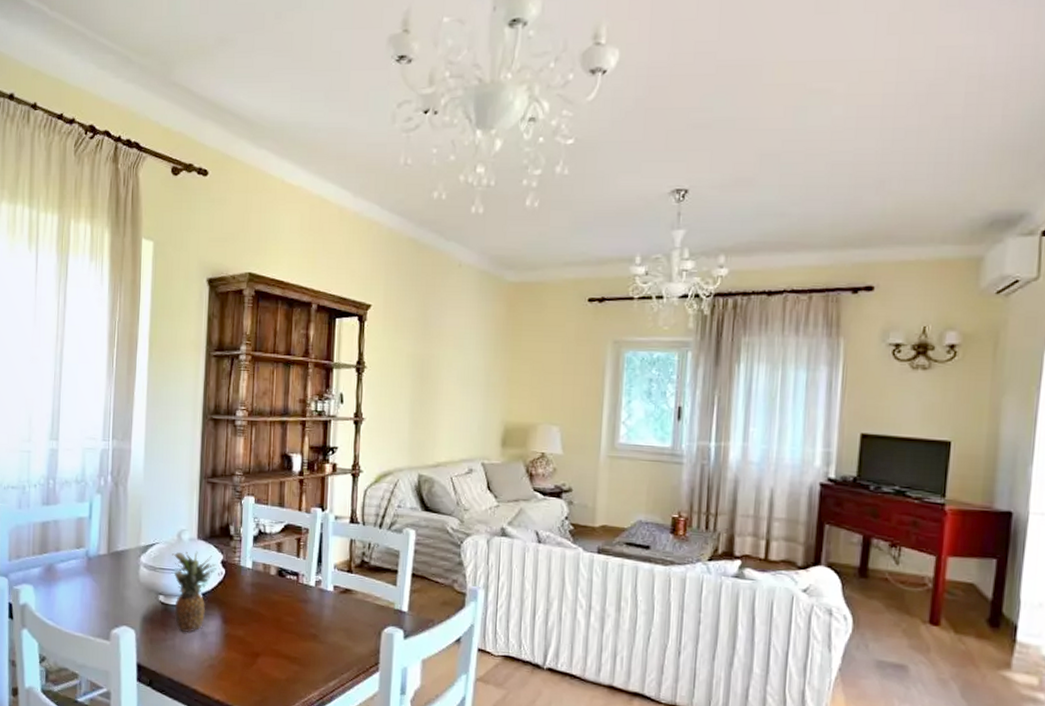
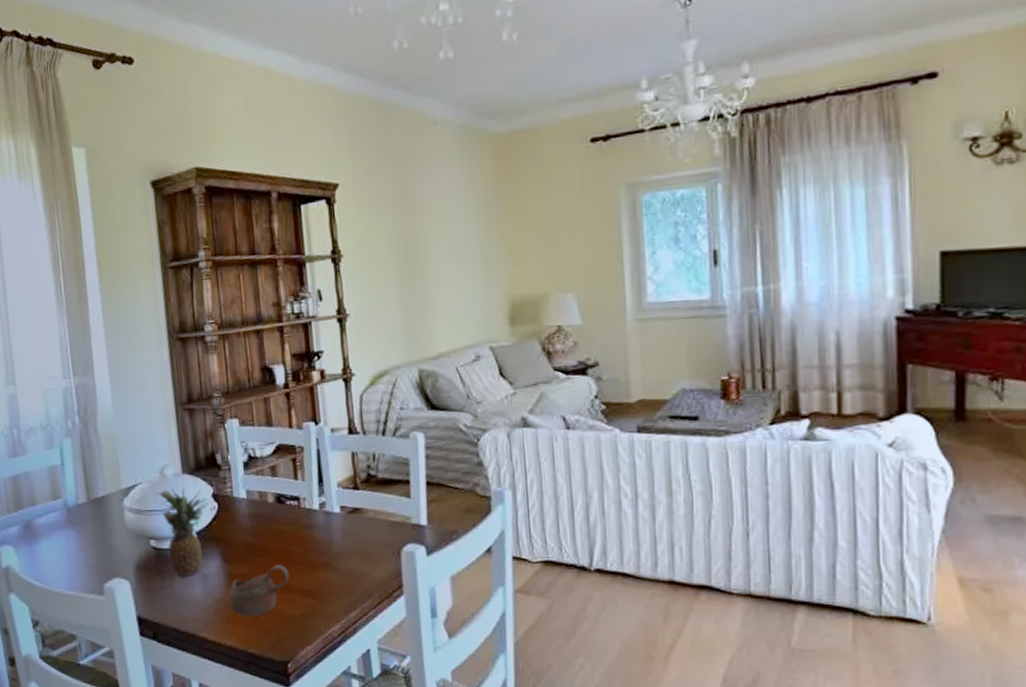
cup: none [222,631,281,676] -> present [229,565,290,616]

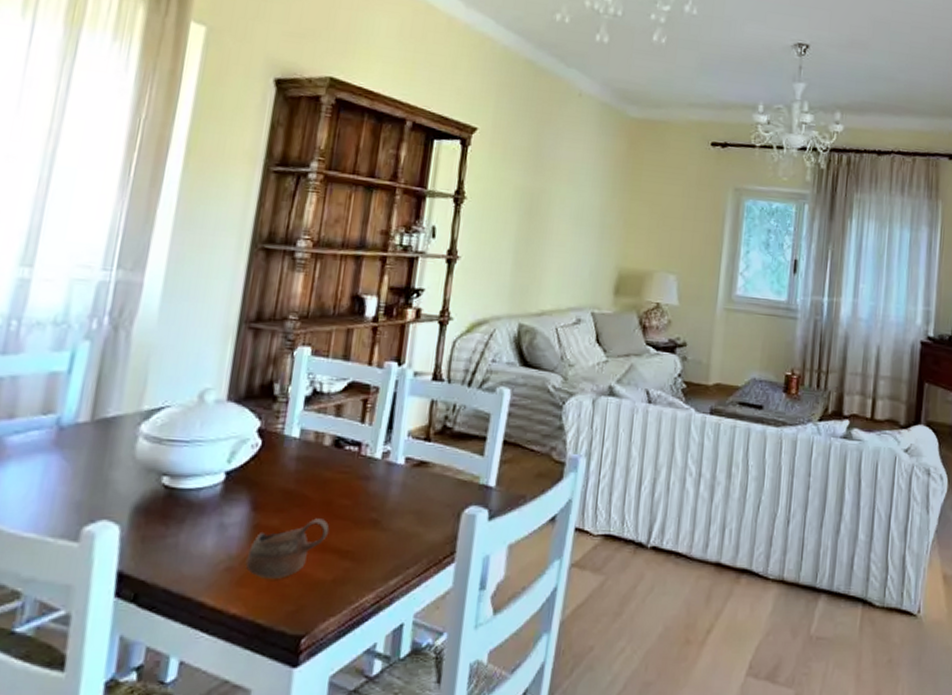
fruit: present [157,486,207,578] -> none [181,416,250,526]

